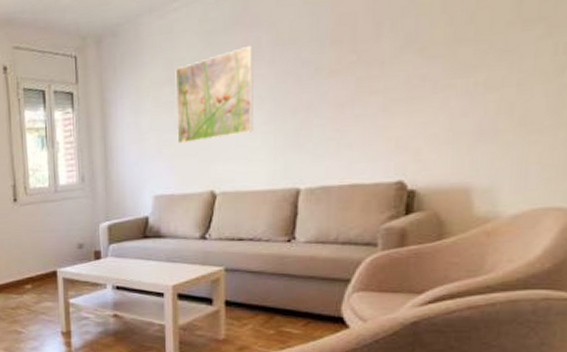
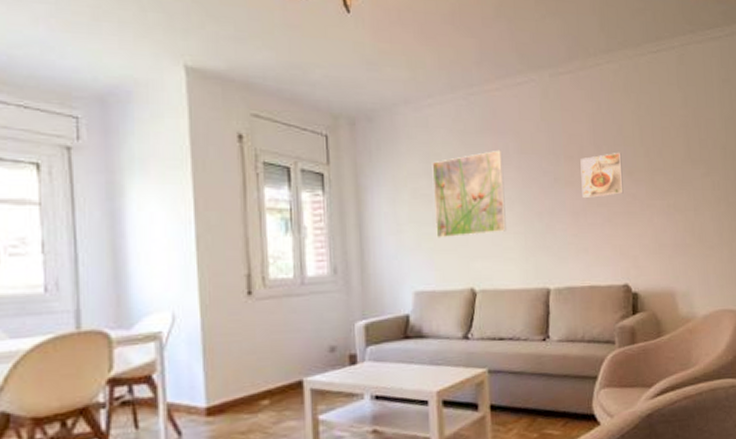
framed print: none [350,25,411,88] -> present [580,152,624,199]

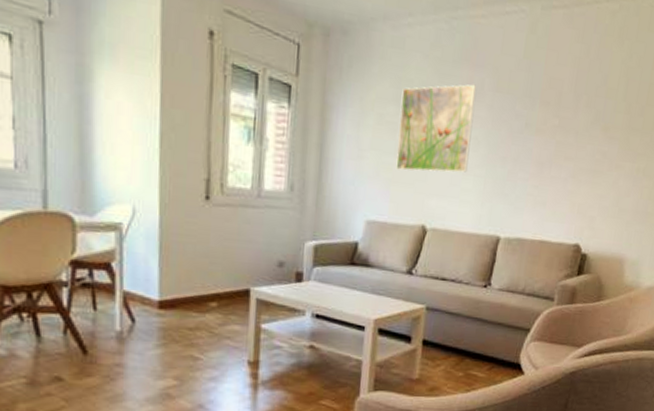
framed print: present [580,152,624,199] -> none [551,104,601,151]

